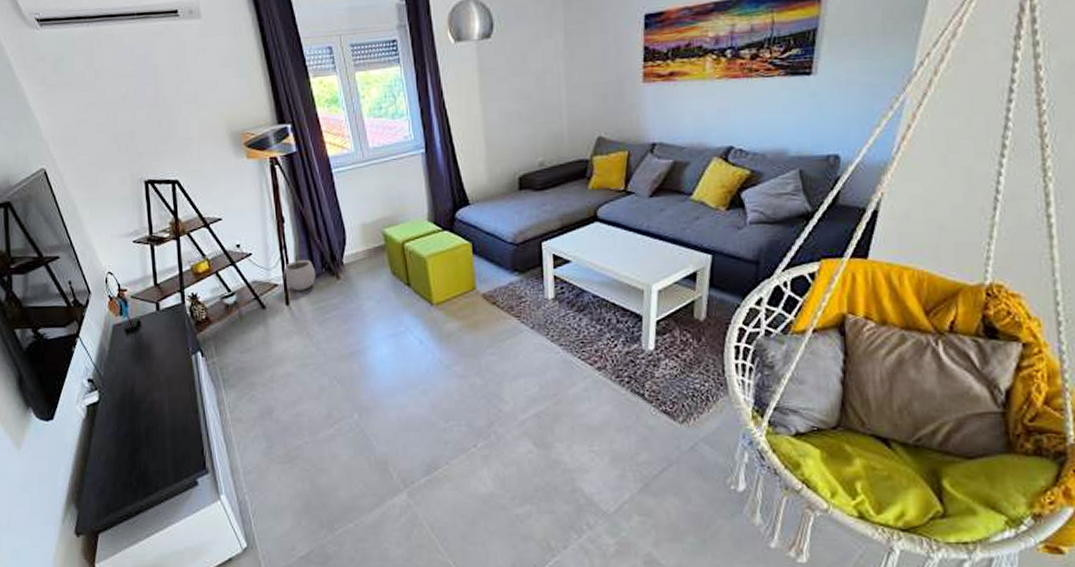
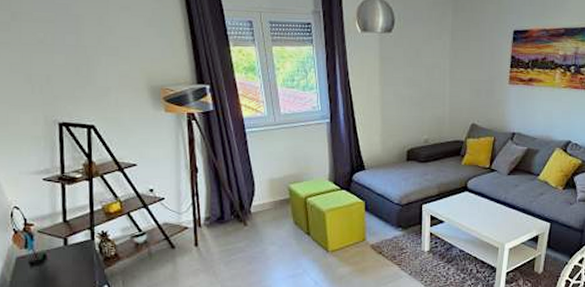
plant pot: present [283,255,317,291] -> none [194,202,225,234]

